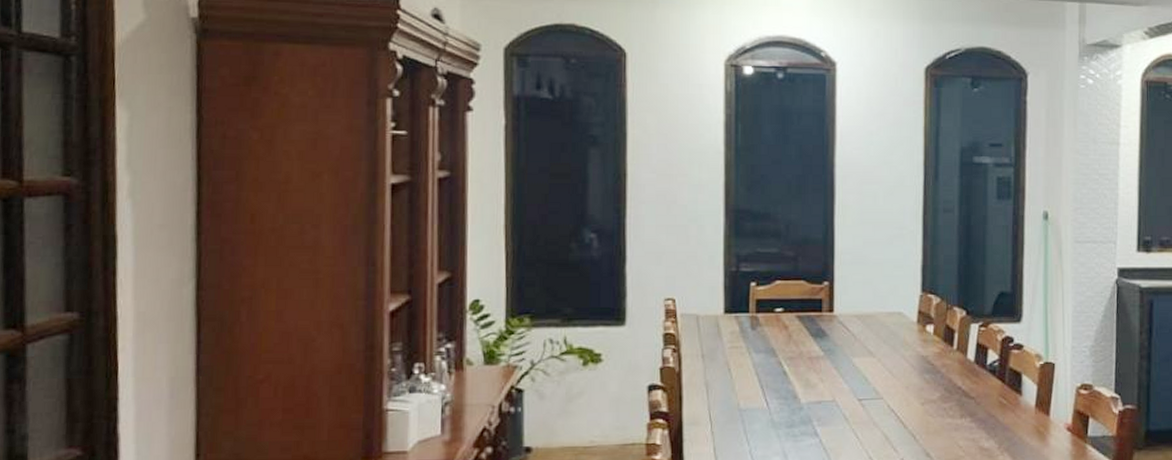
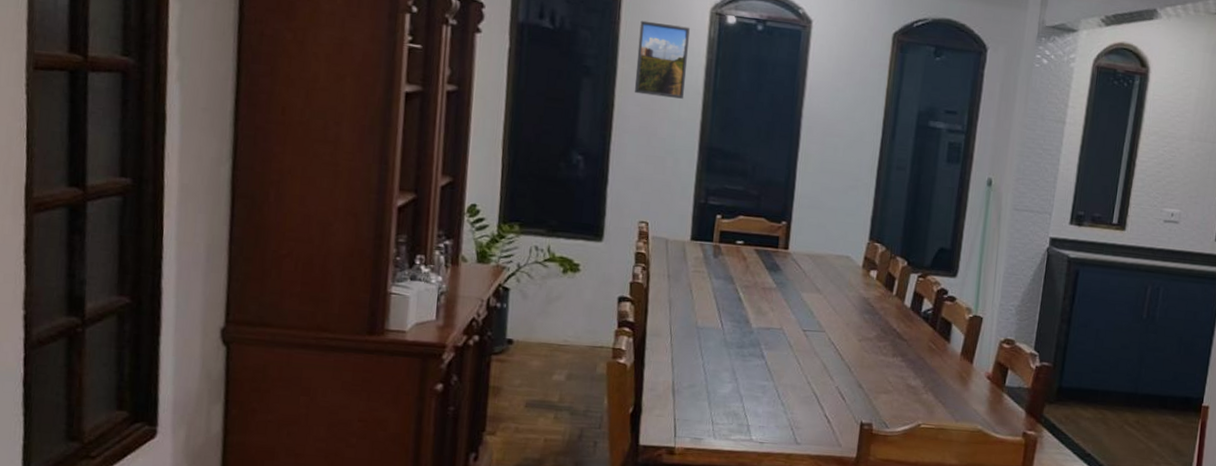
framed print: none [647,80,704,160] -> present [634,20,690,99]

